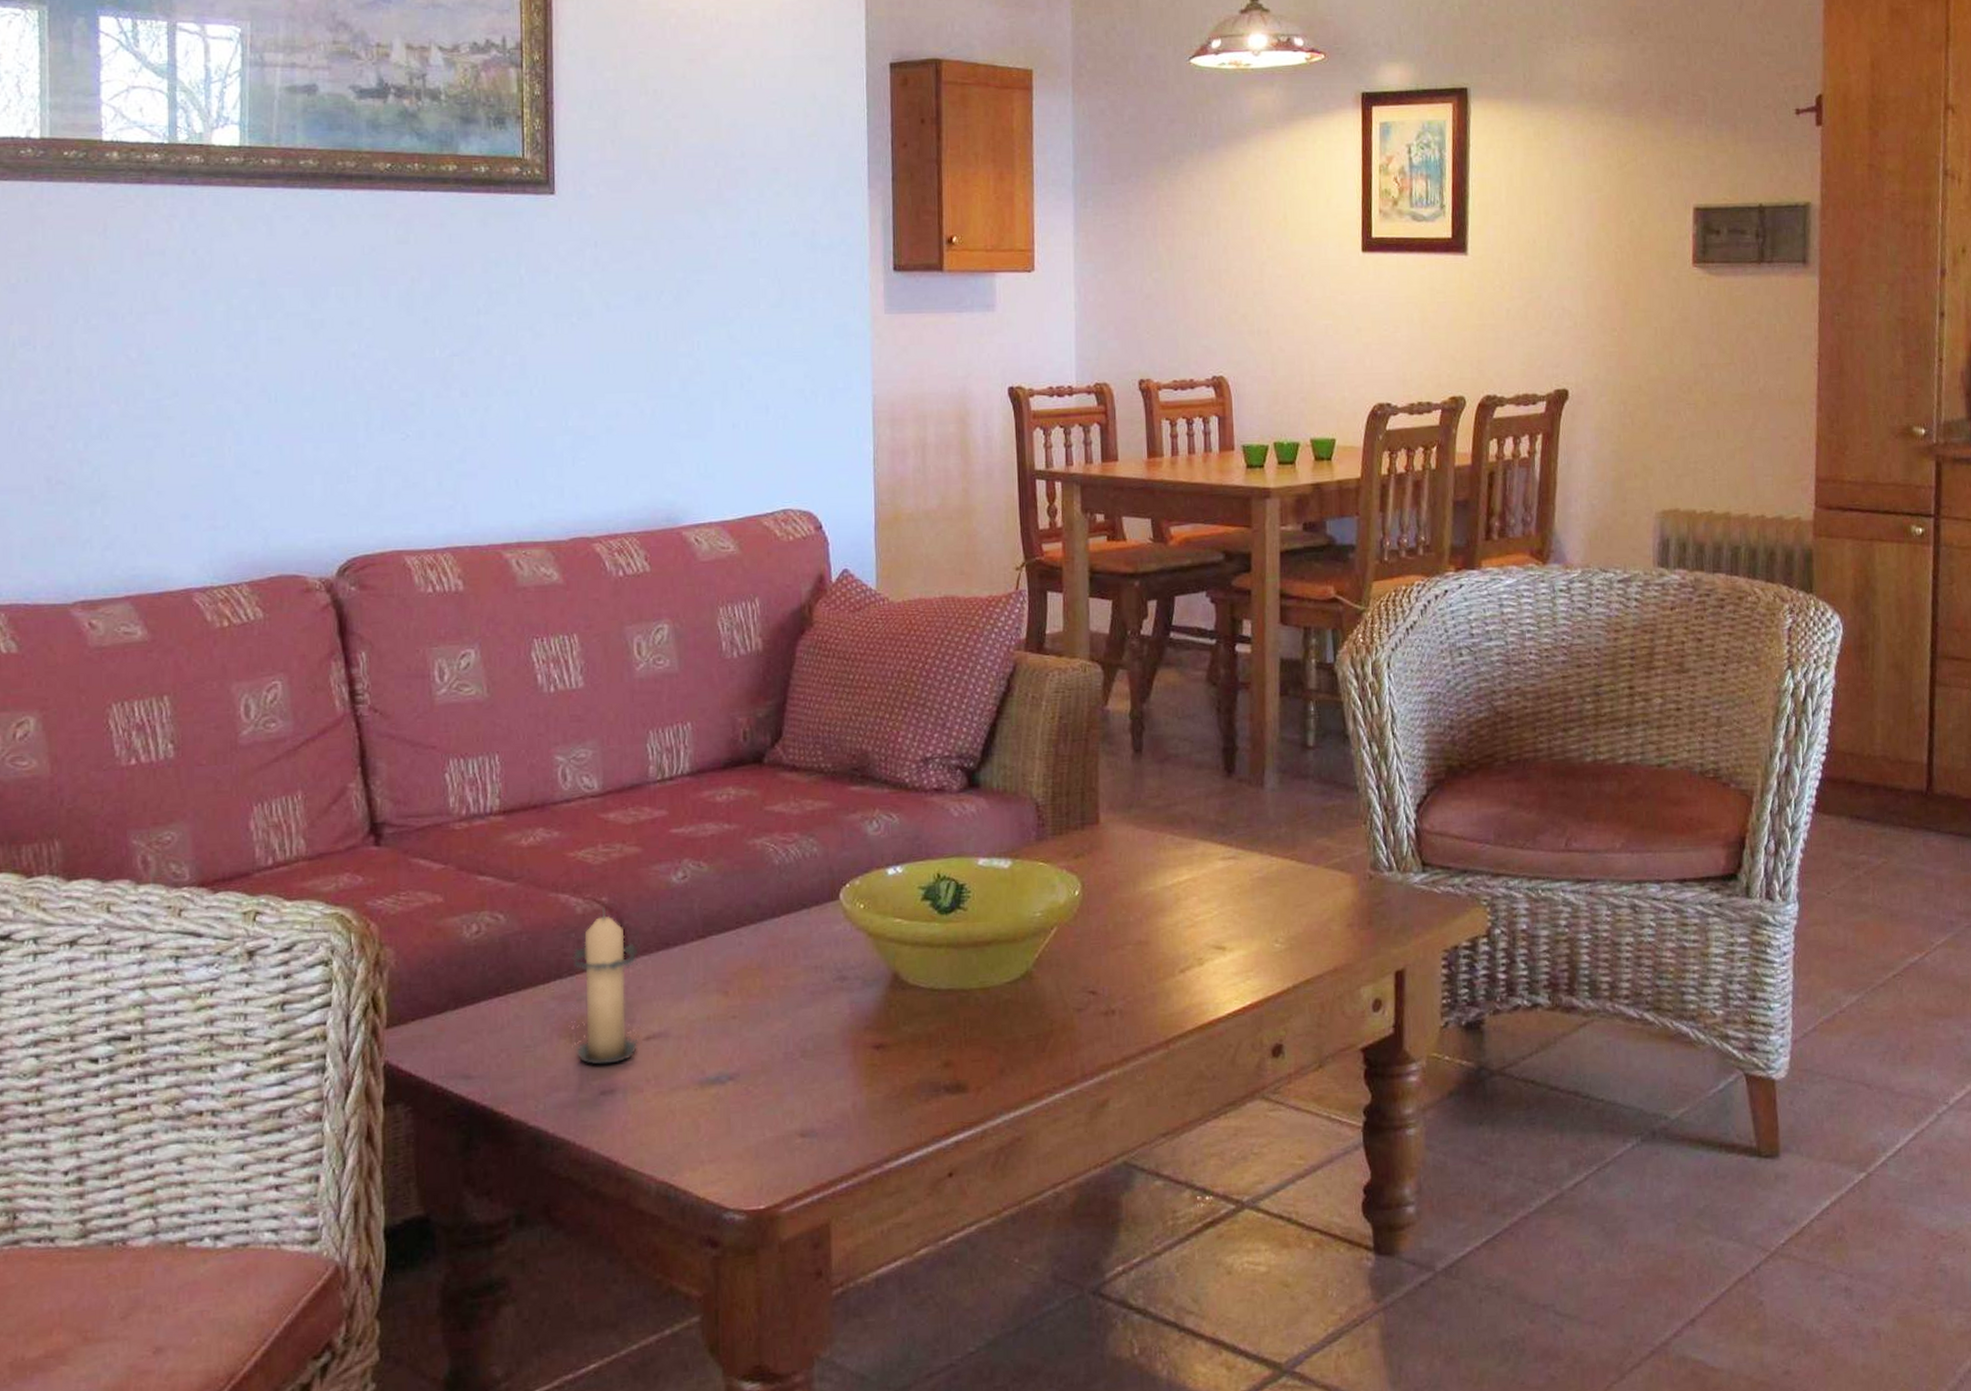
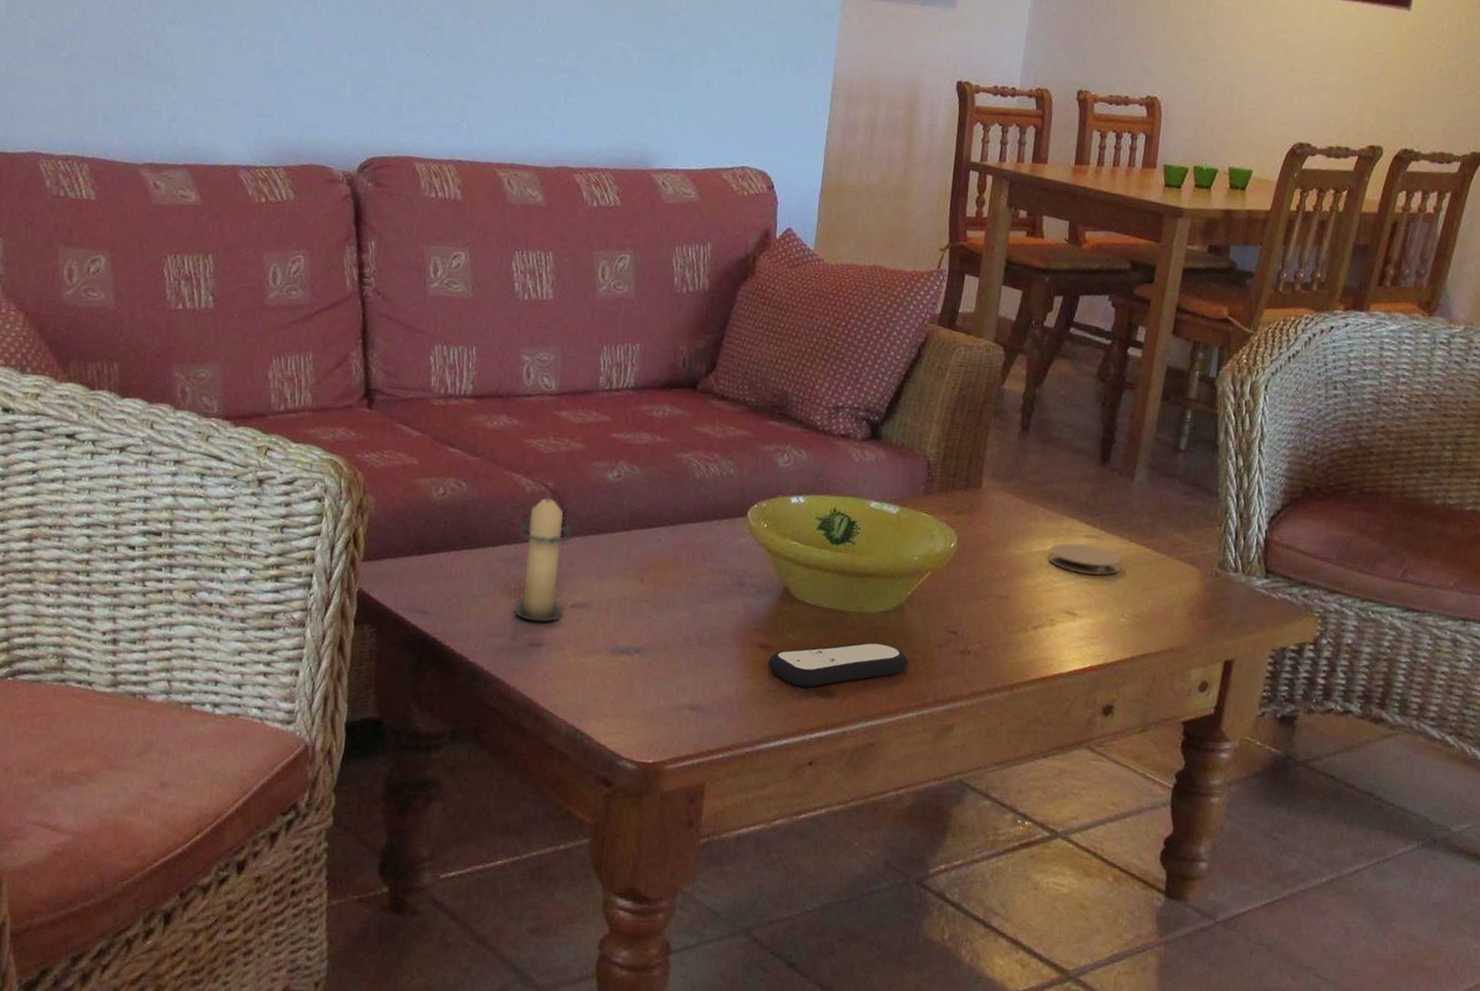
remote control: none [885,1018,1047,1086] -> present [768,642,909,687]
coaster: none [1184,867,1266,902] -> present [1048,543,1122,576]

